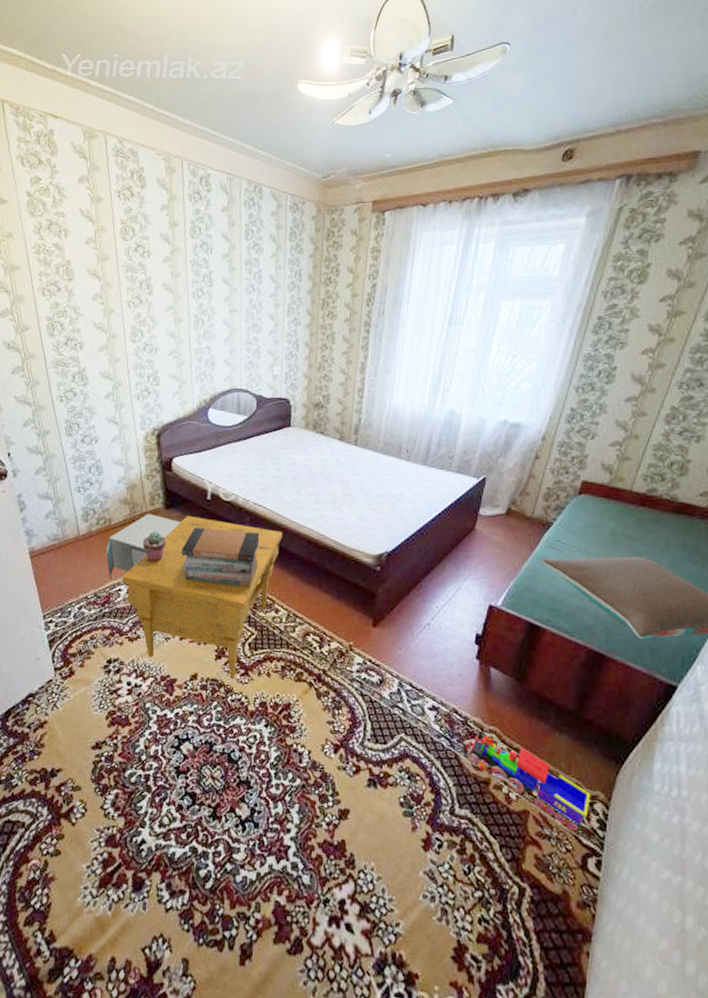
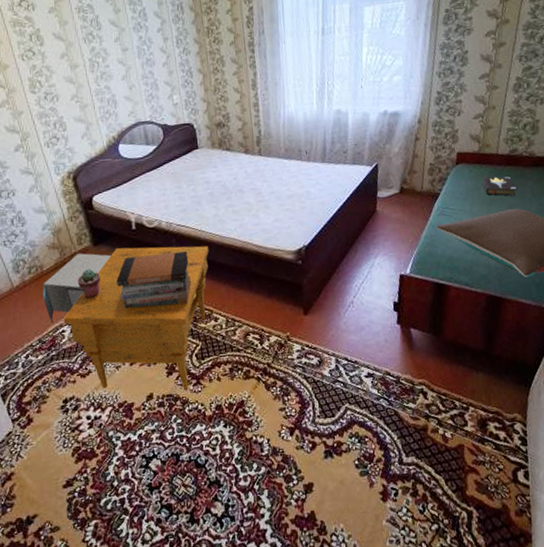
toy train: present [462,732,591,831] -> none [398,387,511,452]
hardback book: none [606,514,648,543] -> present [482,176,517,197]

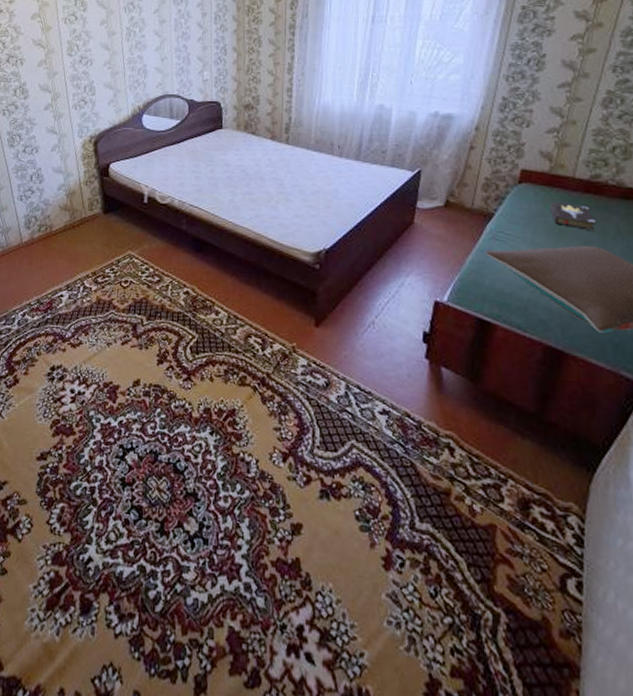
nightstand: present [42,253,111,322] -> none [47,219,119,284]
nightstand: present [63,246,209,391] -> none [63,220,220,385]
potted succulent: present [77,269,101,299] -> none [82,236,106,267]
book stack: present [116,251,192,309] -> none [121,231,197,290]

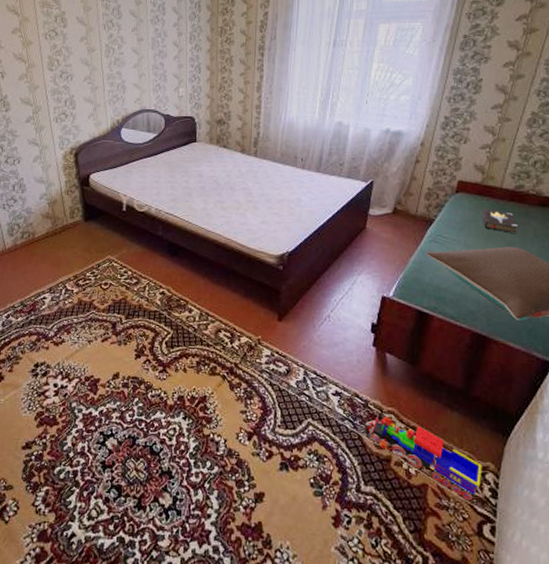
toy train: none [417,438,563,548] -> present [364,414,482,501]

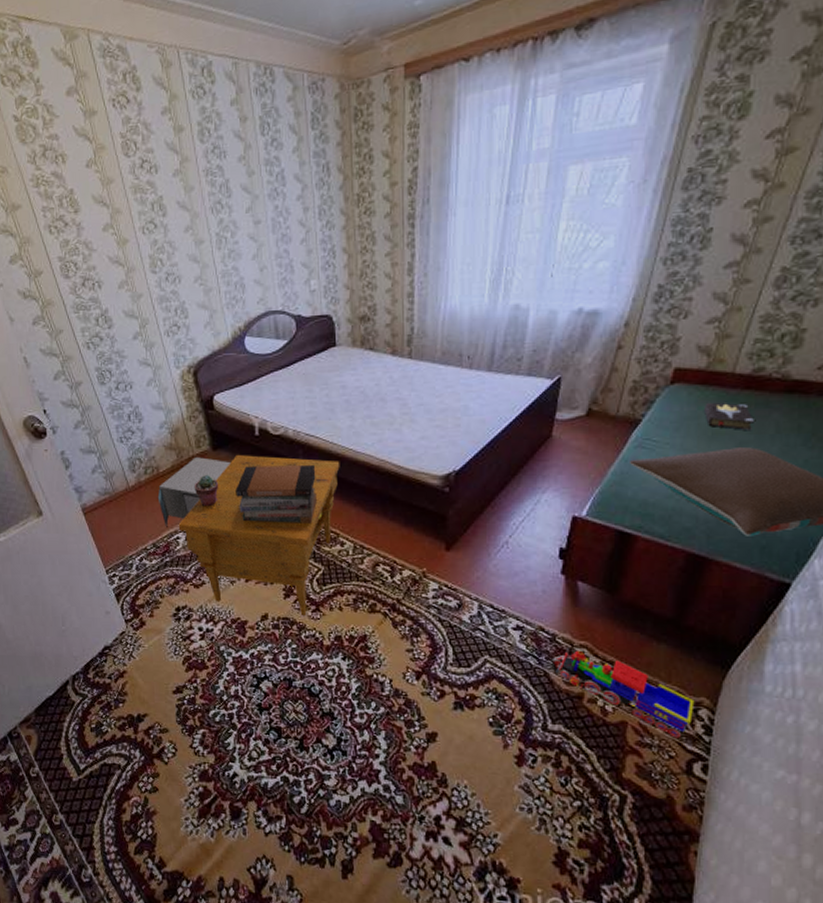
nightstand: none [30,226,99,288] -> present [157,457,231,527]
nightstand: none [46,227,193,377] -> present [178,455,340,616]
potted succulent: none [64,243,87,271] -> present [194,475,219,507]
book stack: none [101,237,172,291] -> present [235,465,318,523]

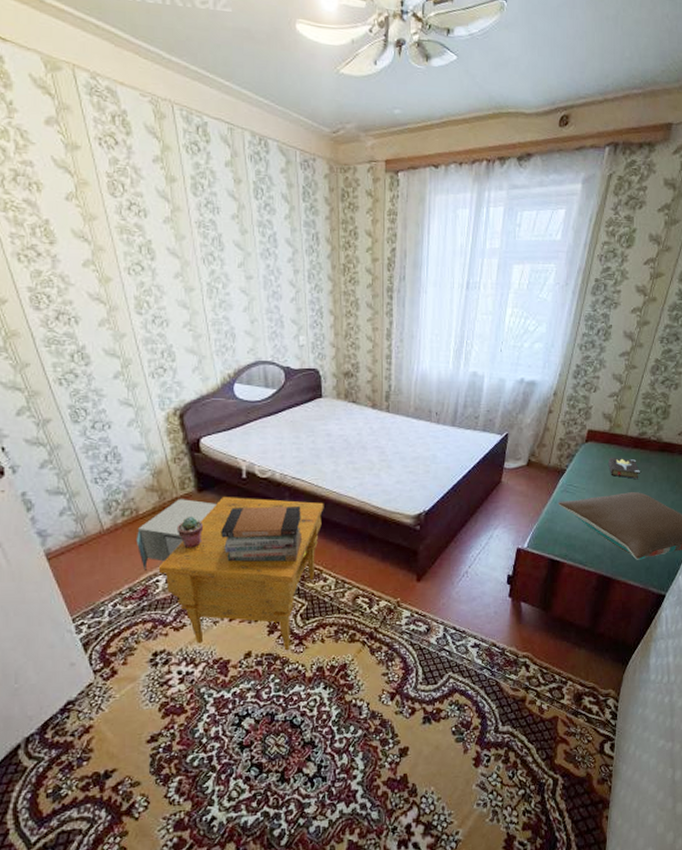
toy train: present [551,648,695,738] -> none [501,659,605,725]

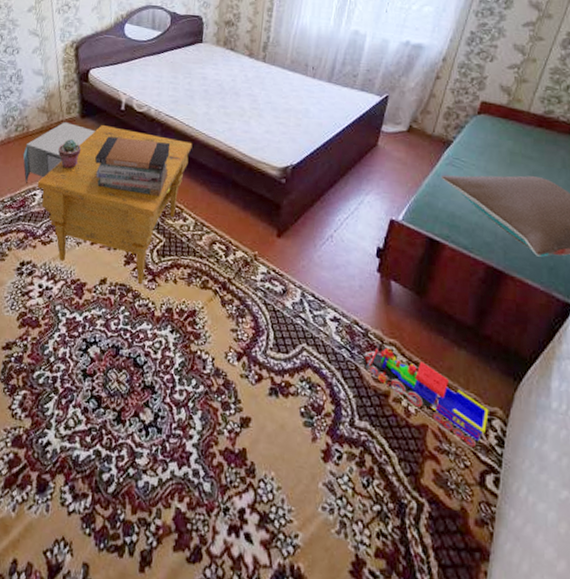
toy train: none [501,659,605,725] -> present [362,345,489,447]
hardback book: present [608,457,640,480] -> none [505,133,545,163]

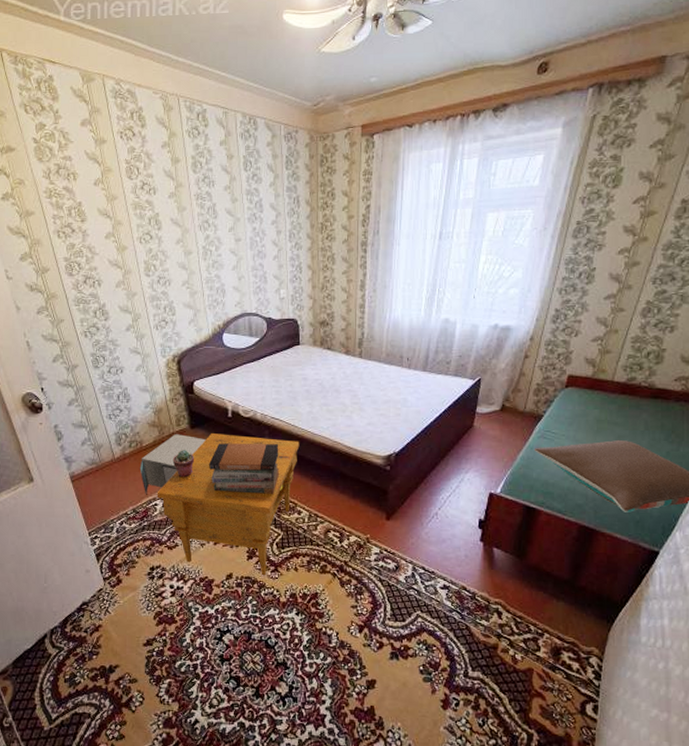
toy train: present [362,345,489,447] -> none [472,605,587,683]

